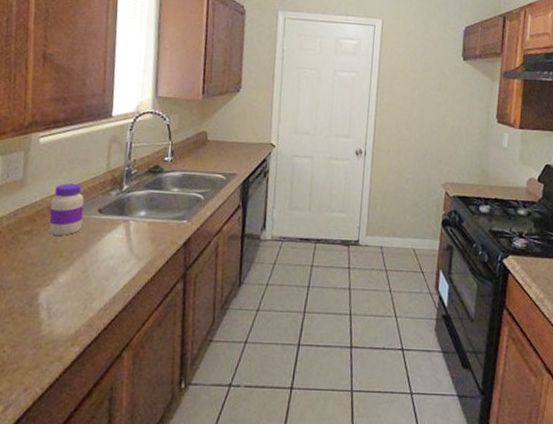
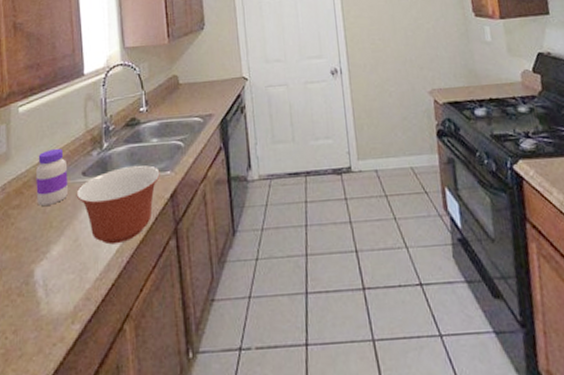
mixing bowl: none [89,210,177,280] -> present [76,165,160,245]

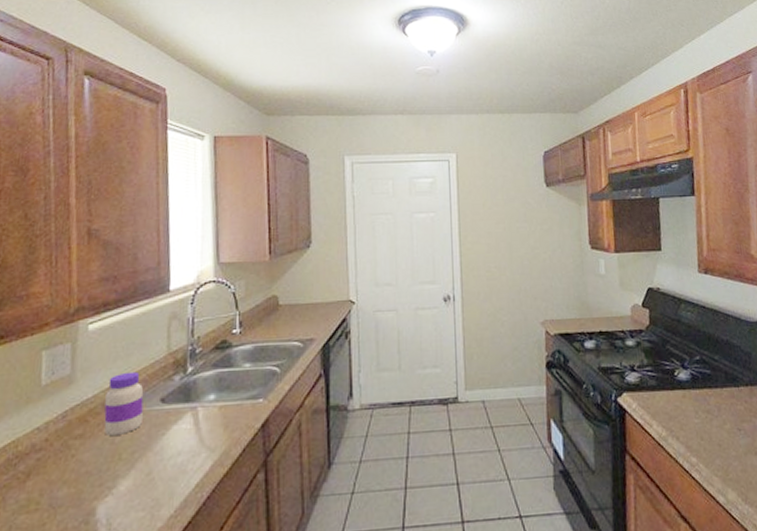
mixing bowl: present [76,165,160,245] -> none [152,392,251,479]

